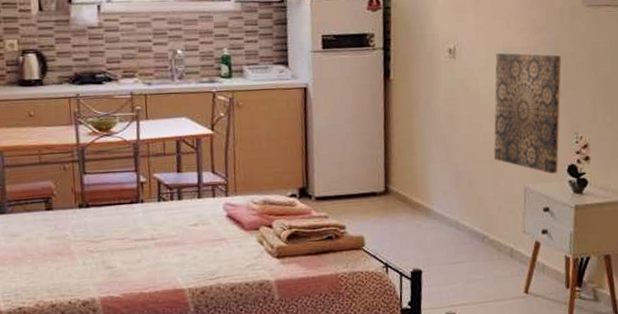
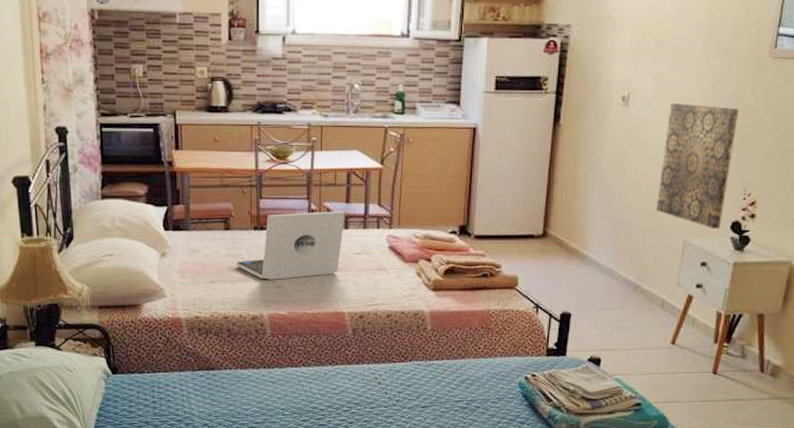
laptop: none [61,181,178,261] -> present [236,211,345,280]

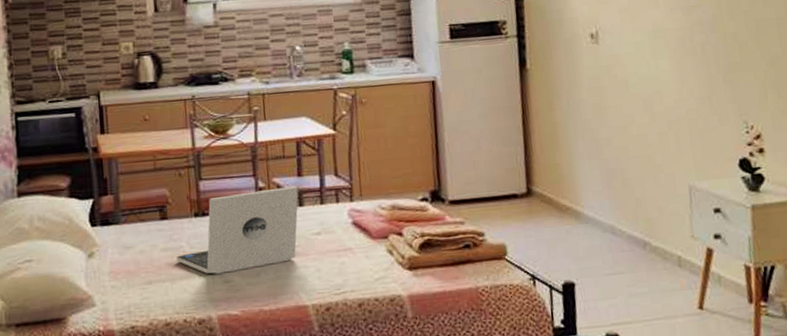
wall art: present [655,103,740,229] -> none [644,35,728,170]

